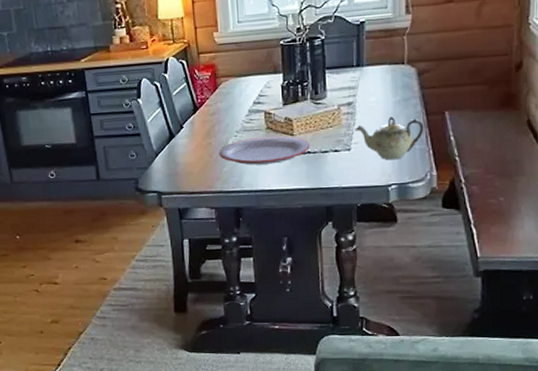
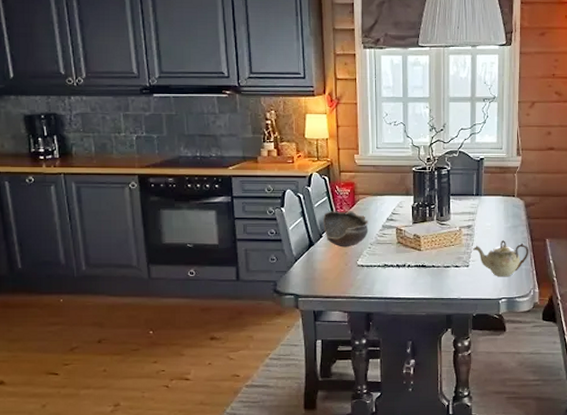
bowl: none [183,96,234,138] -> present [323,211,369,248]
plate: present [219,135,310,165] -> none [354,250,435,275]

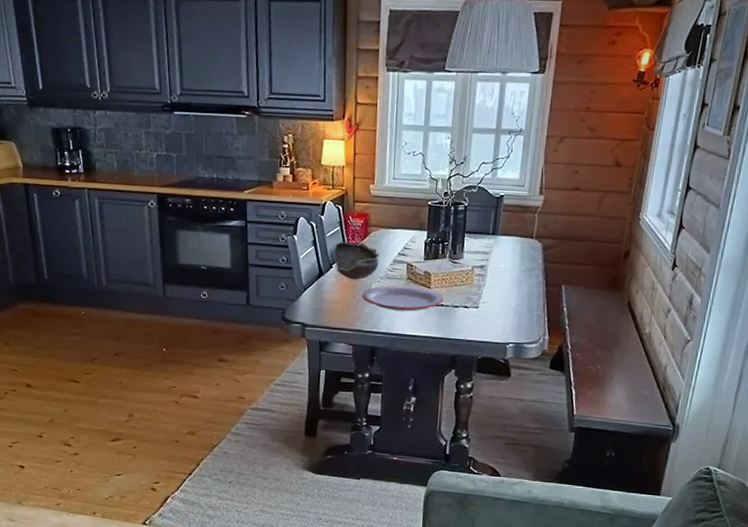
plate: none [354,250,435,275] -> present [362,285,444,312]
teapot: present [473,240,529,277] -> none [484,283,543,322]

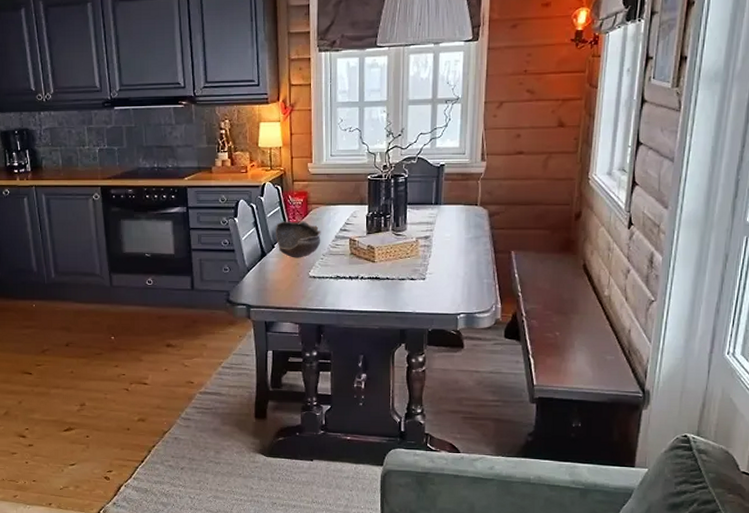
plate: present [362,285,444,312] -> none [306,261,389,287]

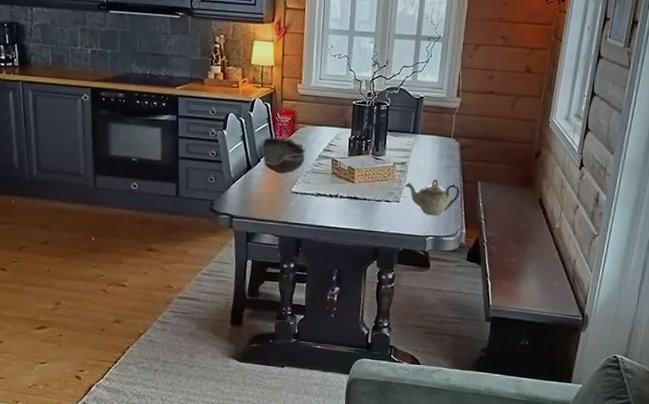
teapot: none [430,252,492,291] -> present [405,179,460,216]

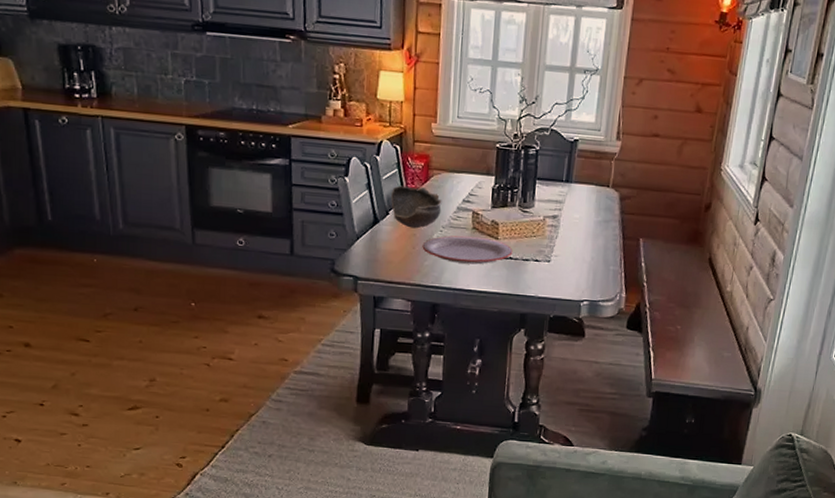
plate: none [288,179,367,205] -> present [422,235,513,265]
teapot: present [405,179,460,216] -> none [556,236,620,277]

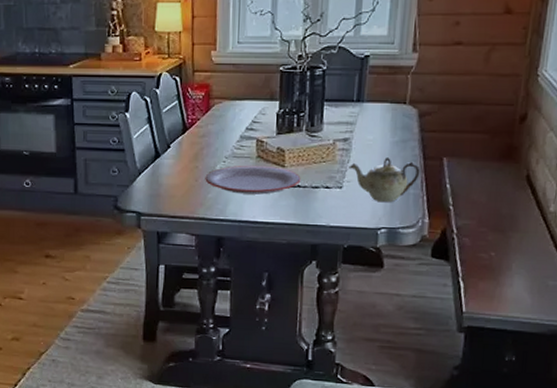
bowl: present [391,185,442,229] -> none [172,117,224,161]
teapot: none [556,236,620,277] -> present [348,158,420,203]

